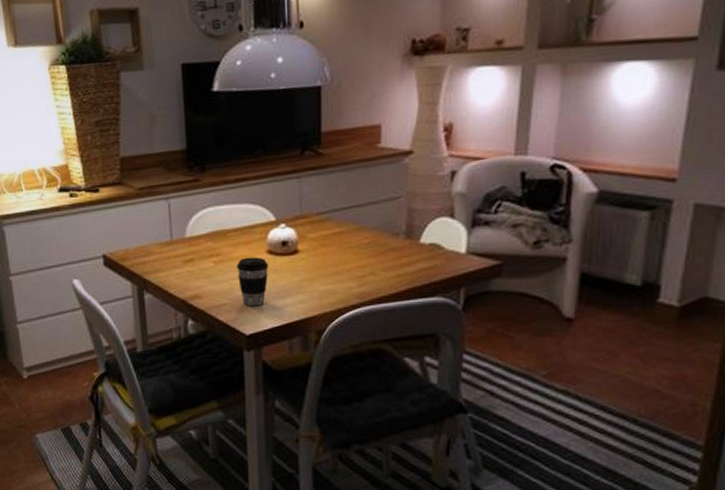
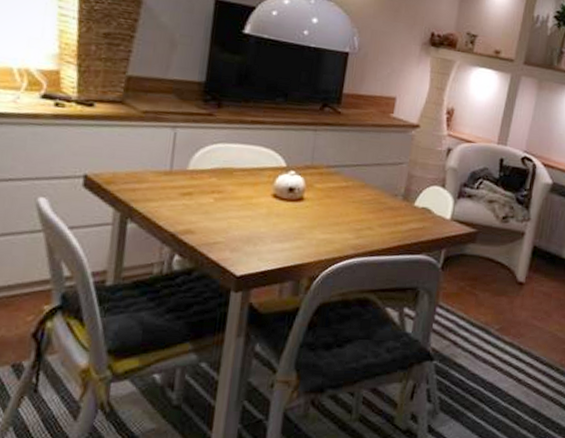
coffee cup: present [236,257,269,307] -> none [237,198,272,248]

